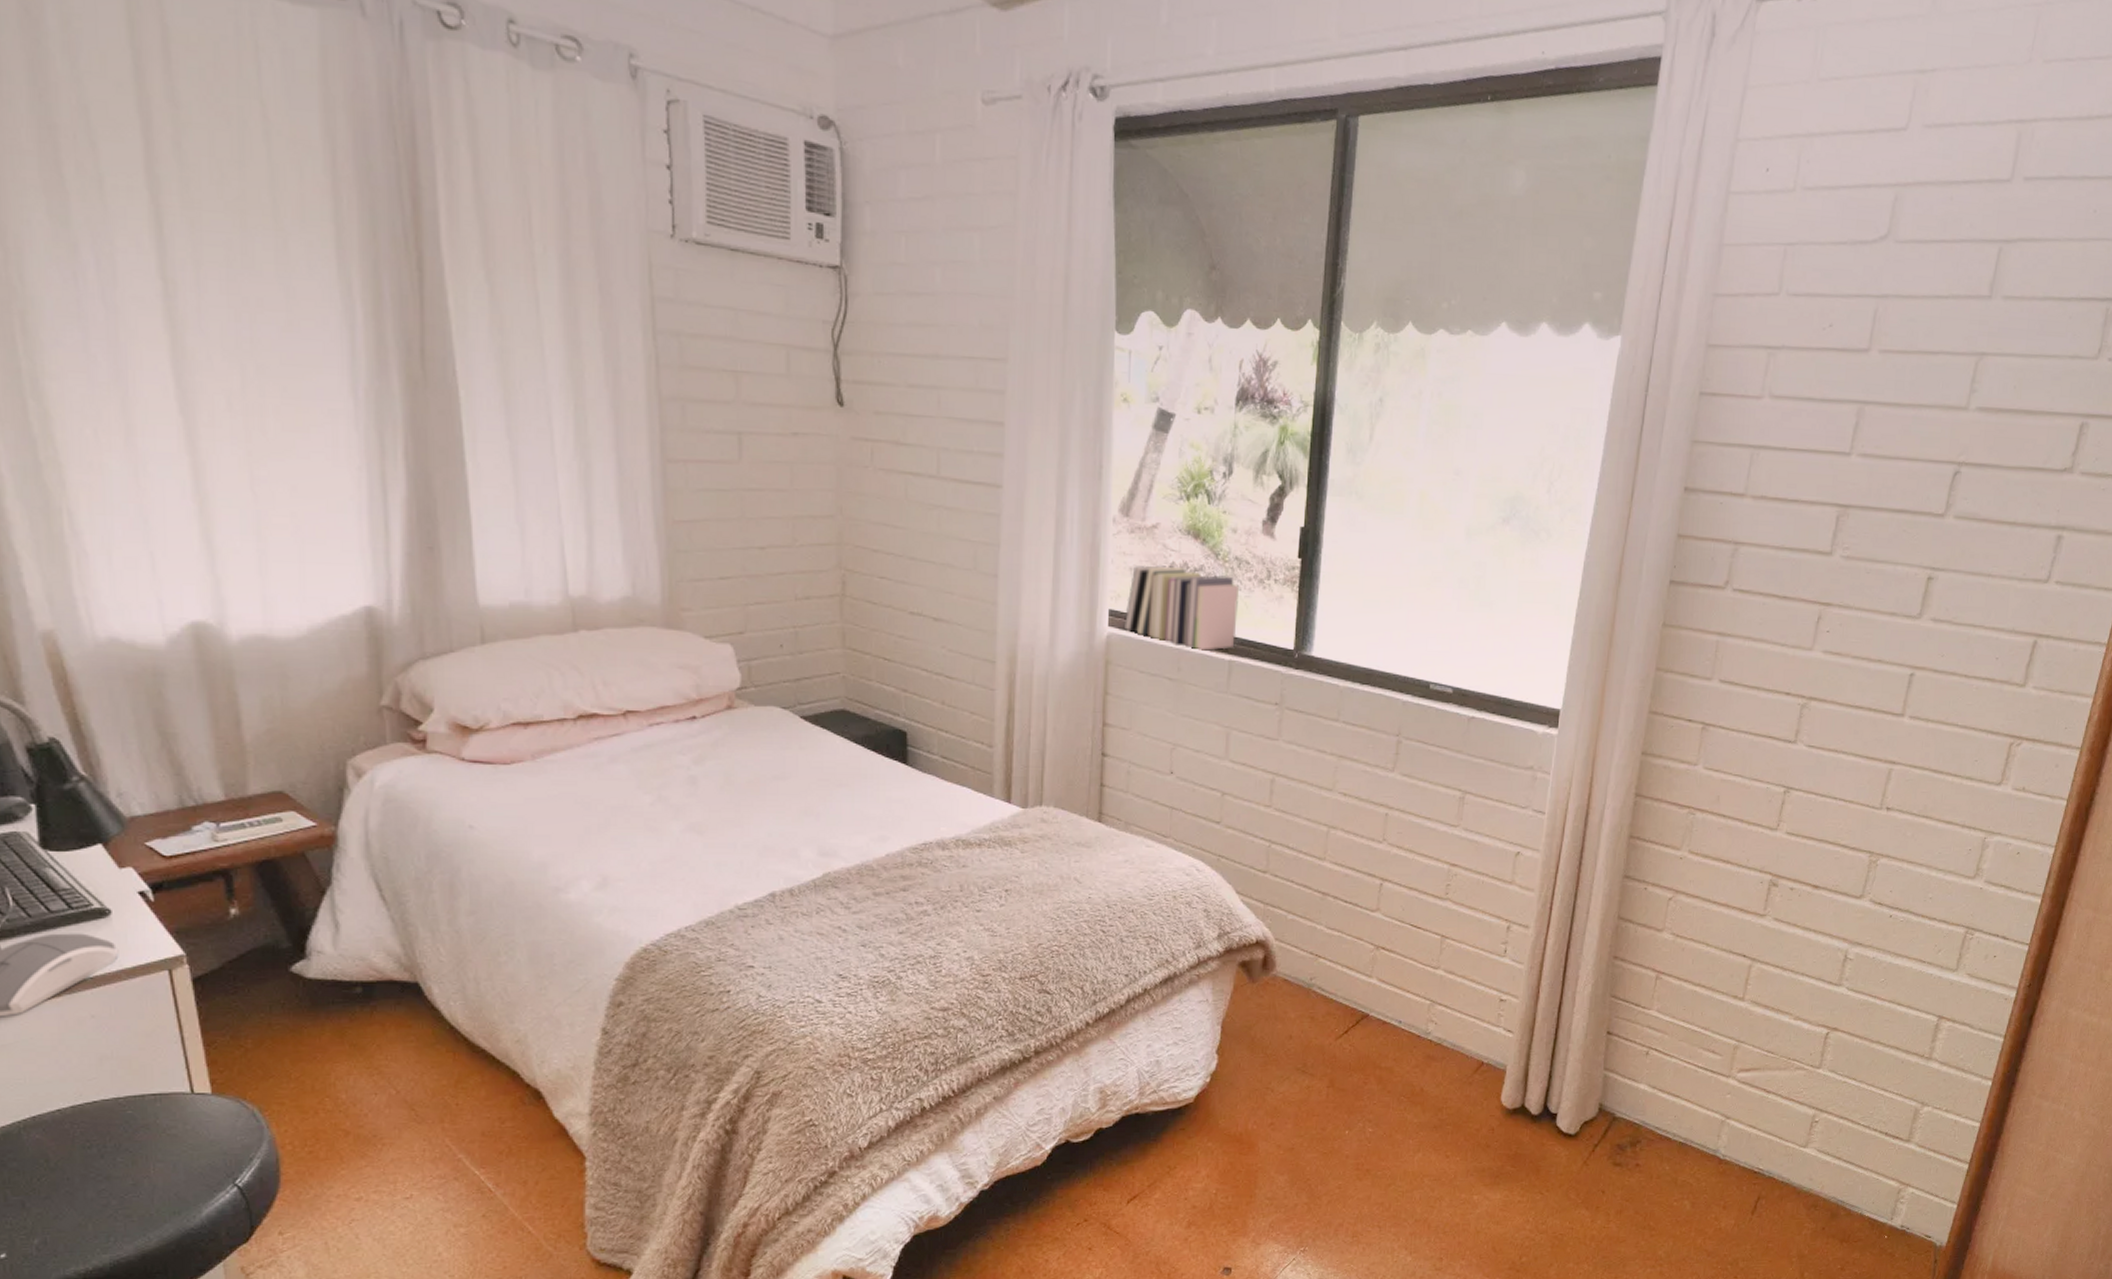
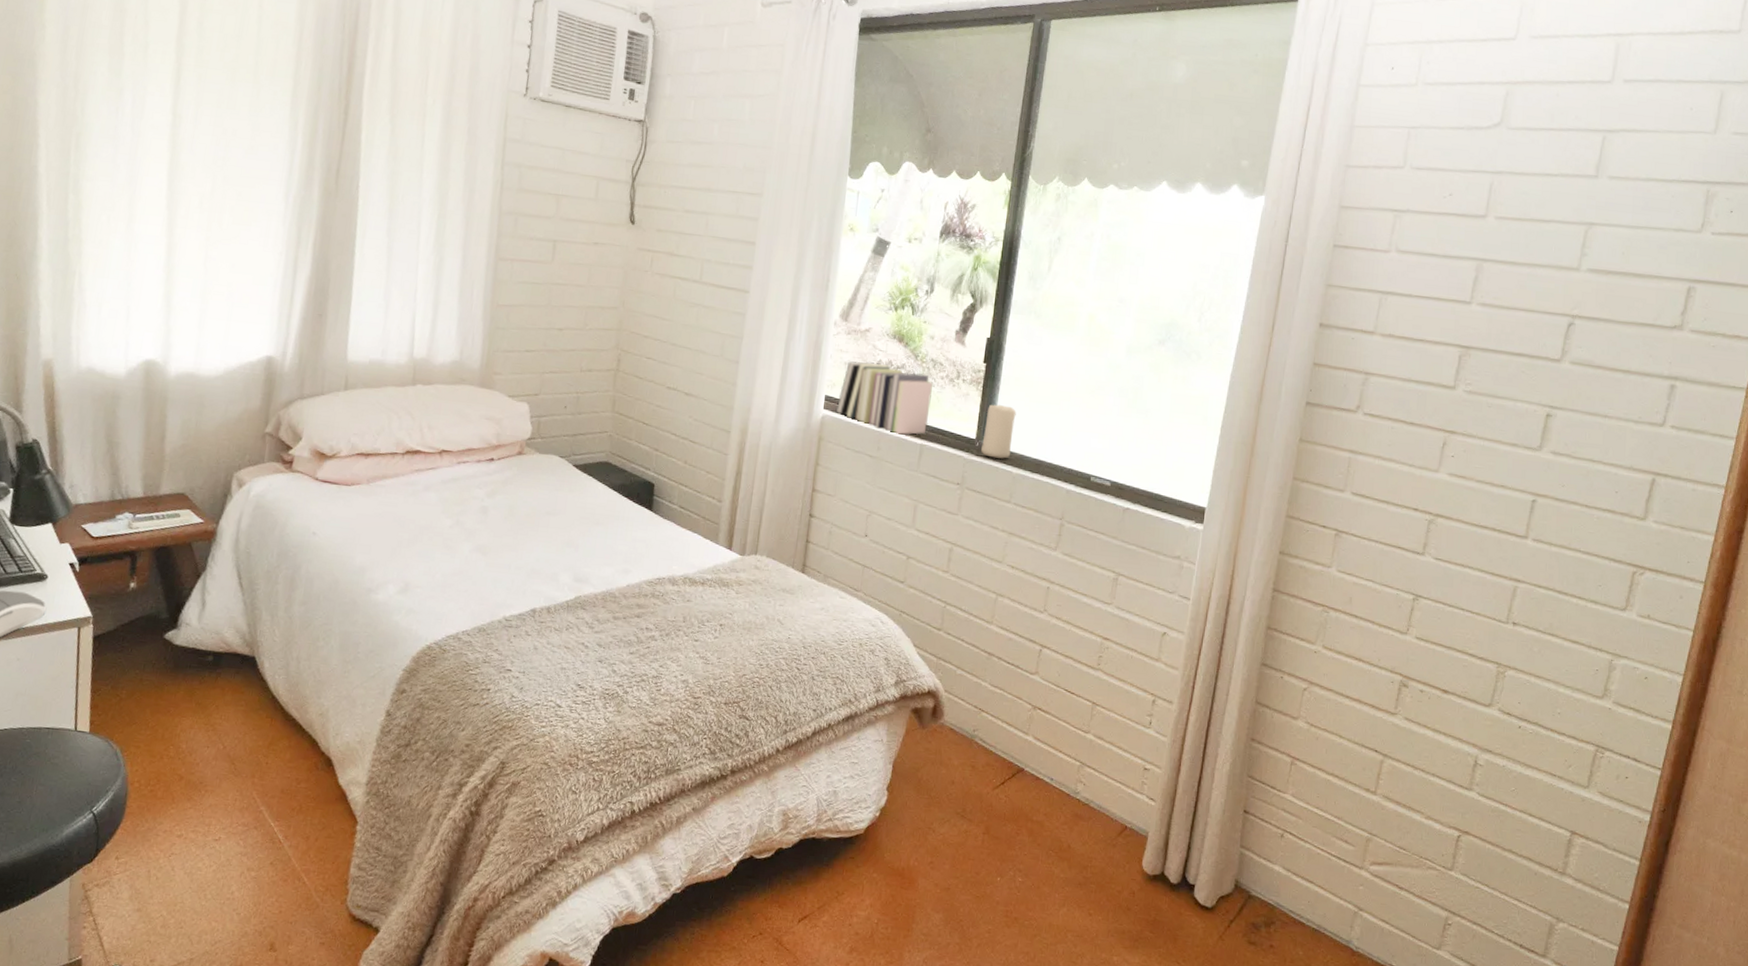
candle: none [1300,607,1340,671] -> present [980,404,1016,459]

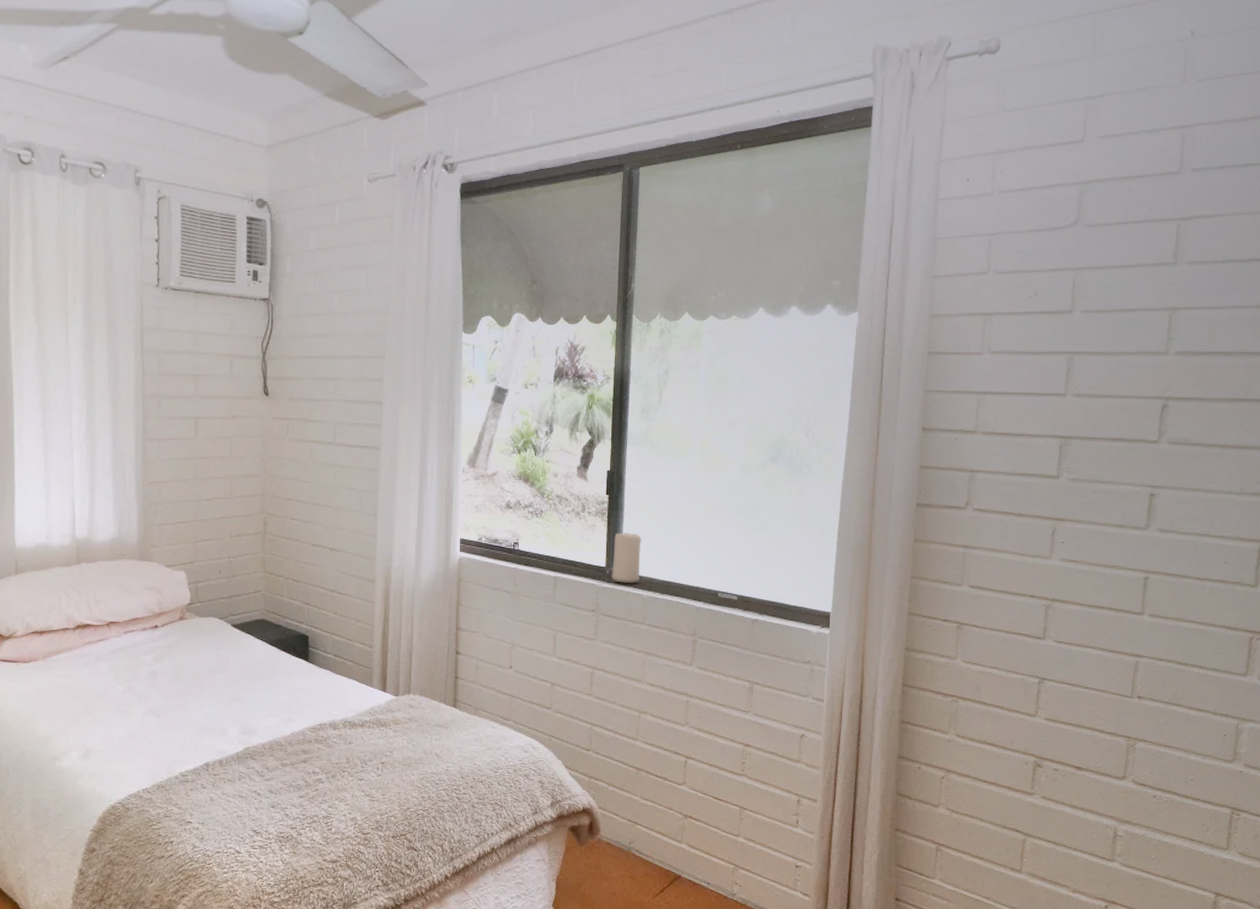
books: present [835,361,933,435] -> none [471,504,560,569]

